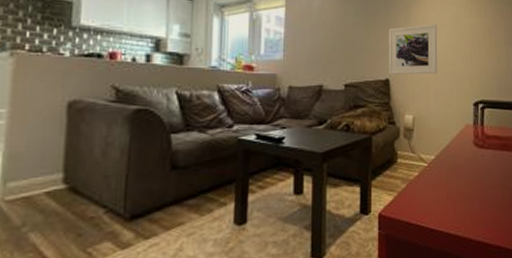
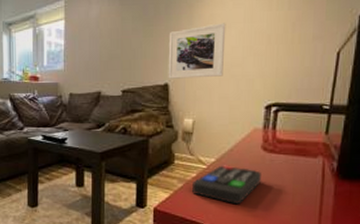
remote control: none [415,162,476,203] -> present [192,165,262,205]

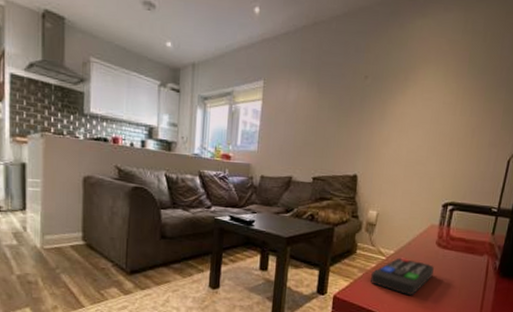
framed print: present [168,23,226,79] -> none [357,121,415,173]

